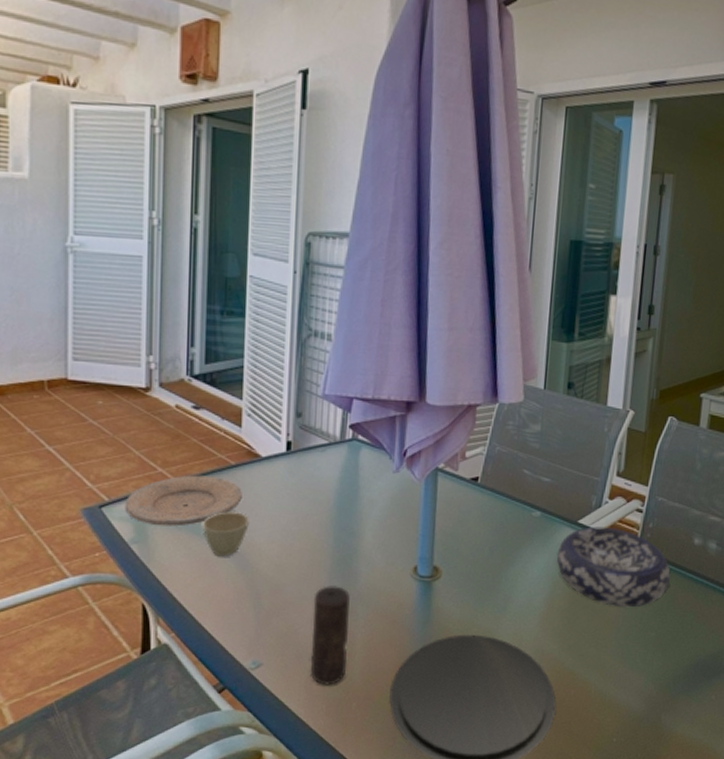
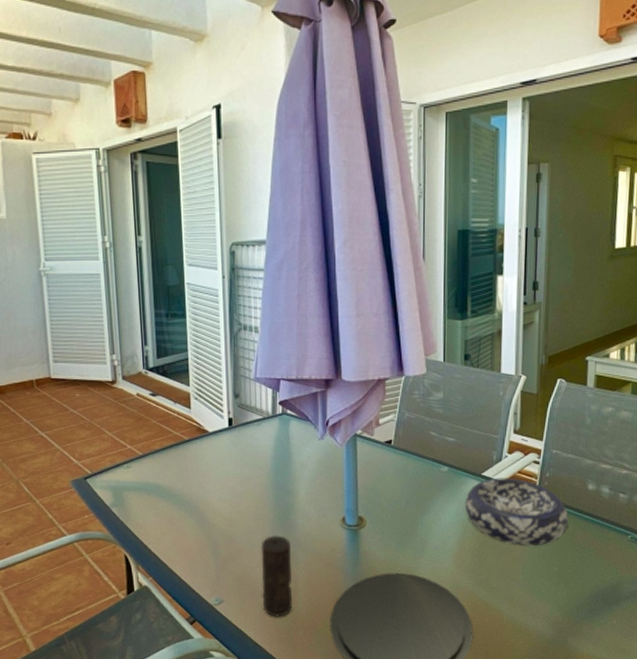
plate: present [125,475,242,527] -> none [104,449,196,492]
cup: present [203,510,249,557] -> none [167,477,203,515]

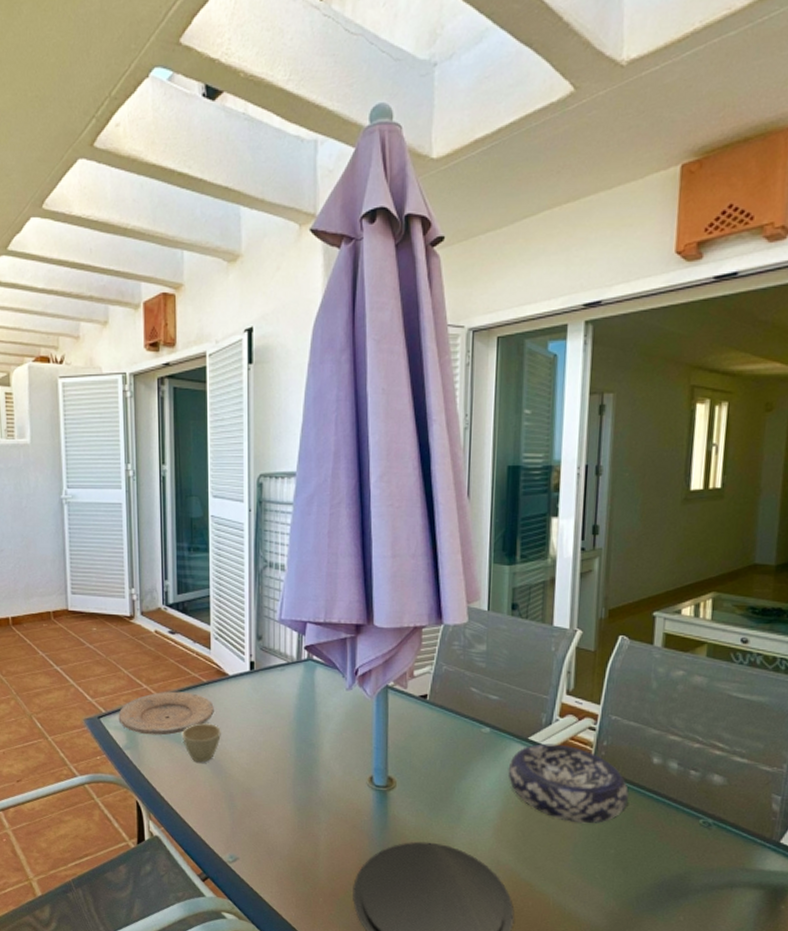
plate: none [104,449,196,492] -> present [118,691,214,736]
cup: none [167,477,203,515] -> present [182,722,221,763]
candle: present [261,535,293,617] -> none [280,791,313,881]

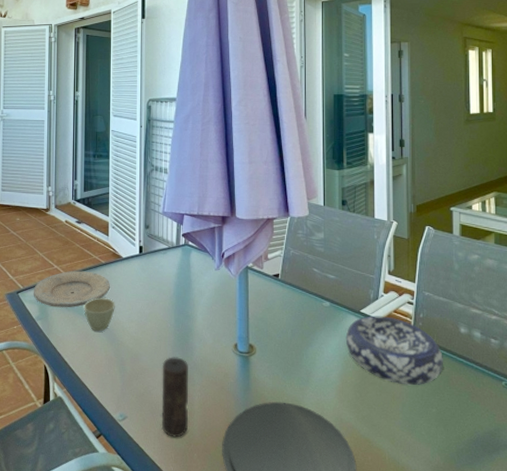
candle: none [280,791,313,881] -> present [161,357,189,438]

